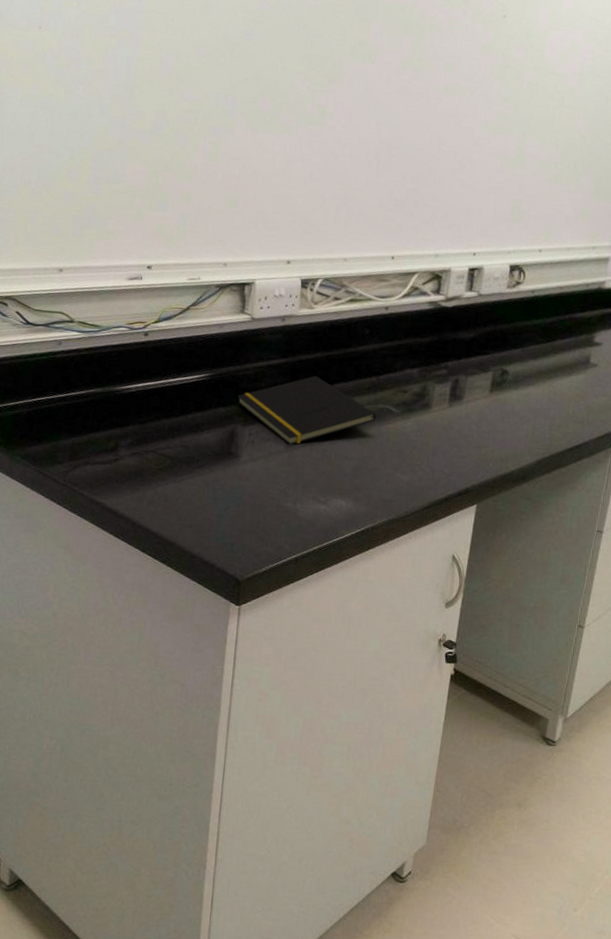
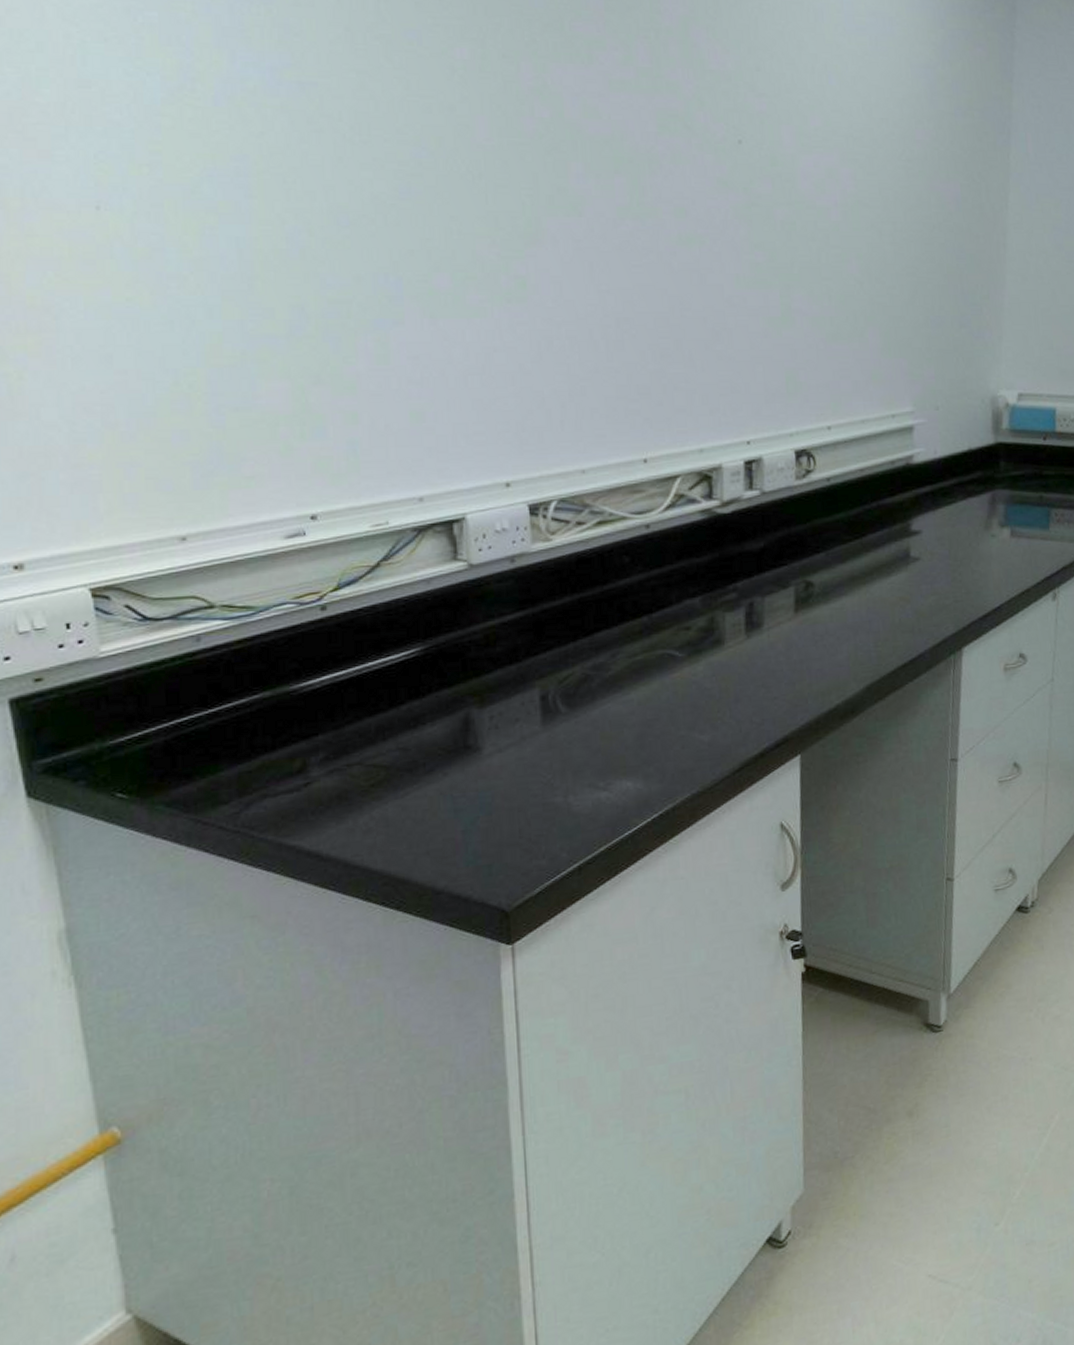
notepad: present [237,376,377,445] -> none [464,627,656,722]

